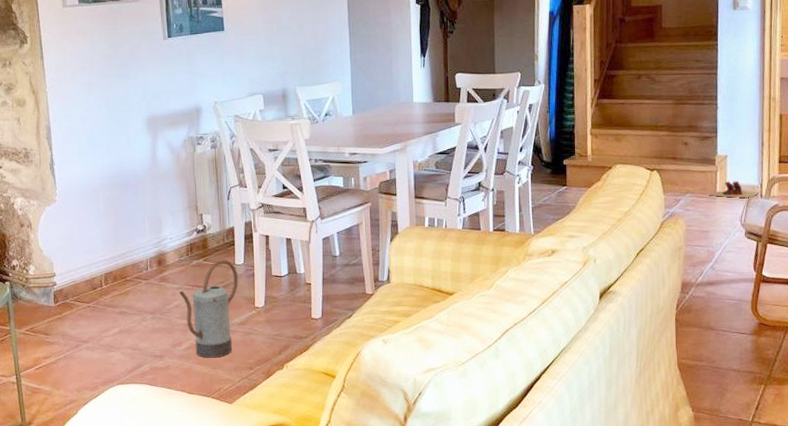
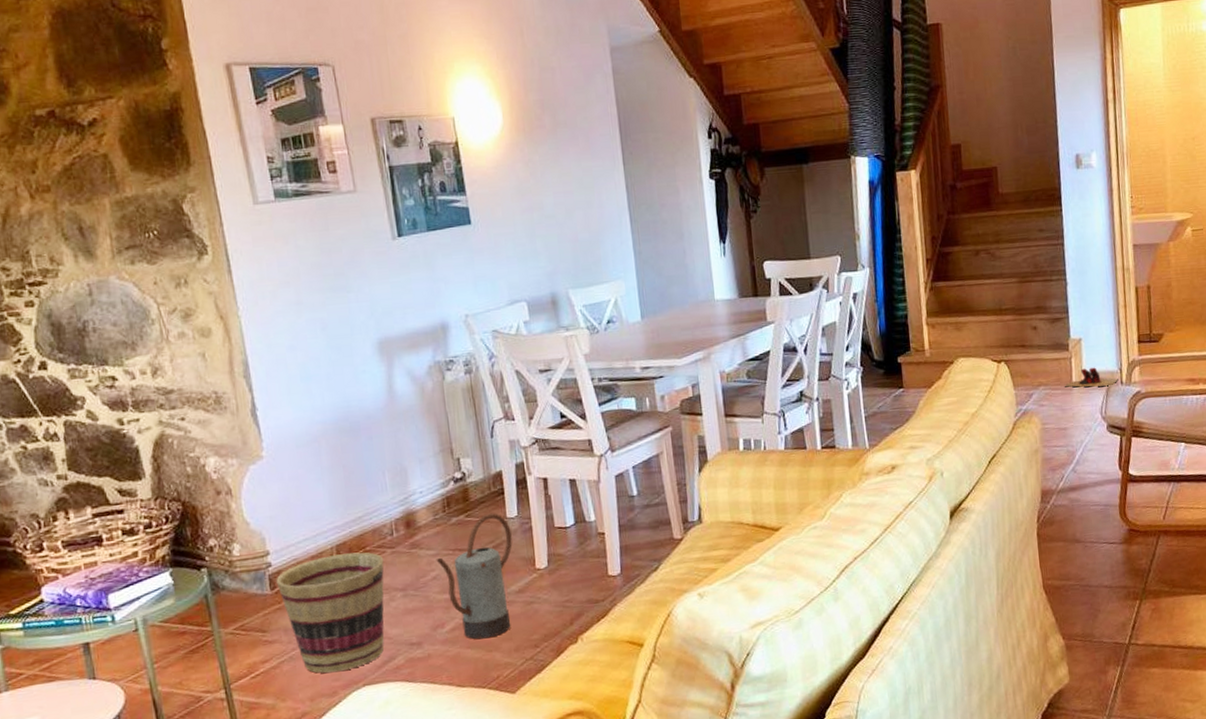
basket: none [59,281,140,372] -> present [276,552,384,674]

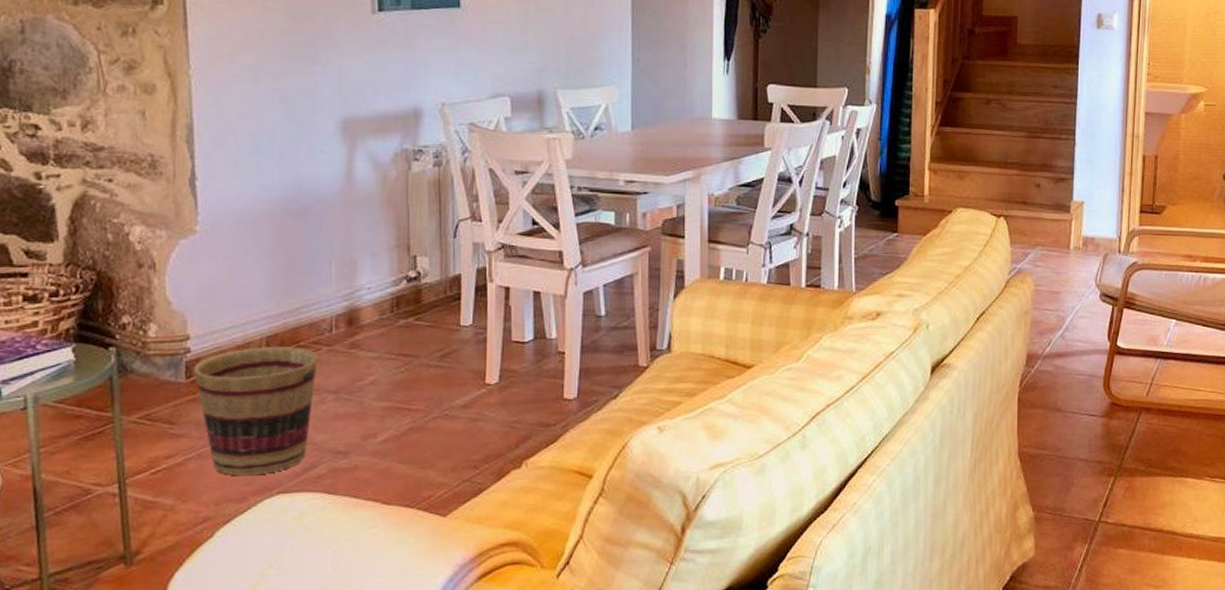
watering can: present [436,513,513,640] -> none [376,319,463,454]
slippers: present [1065,367,1118,387] -> none [1062,233,1116,254]

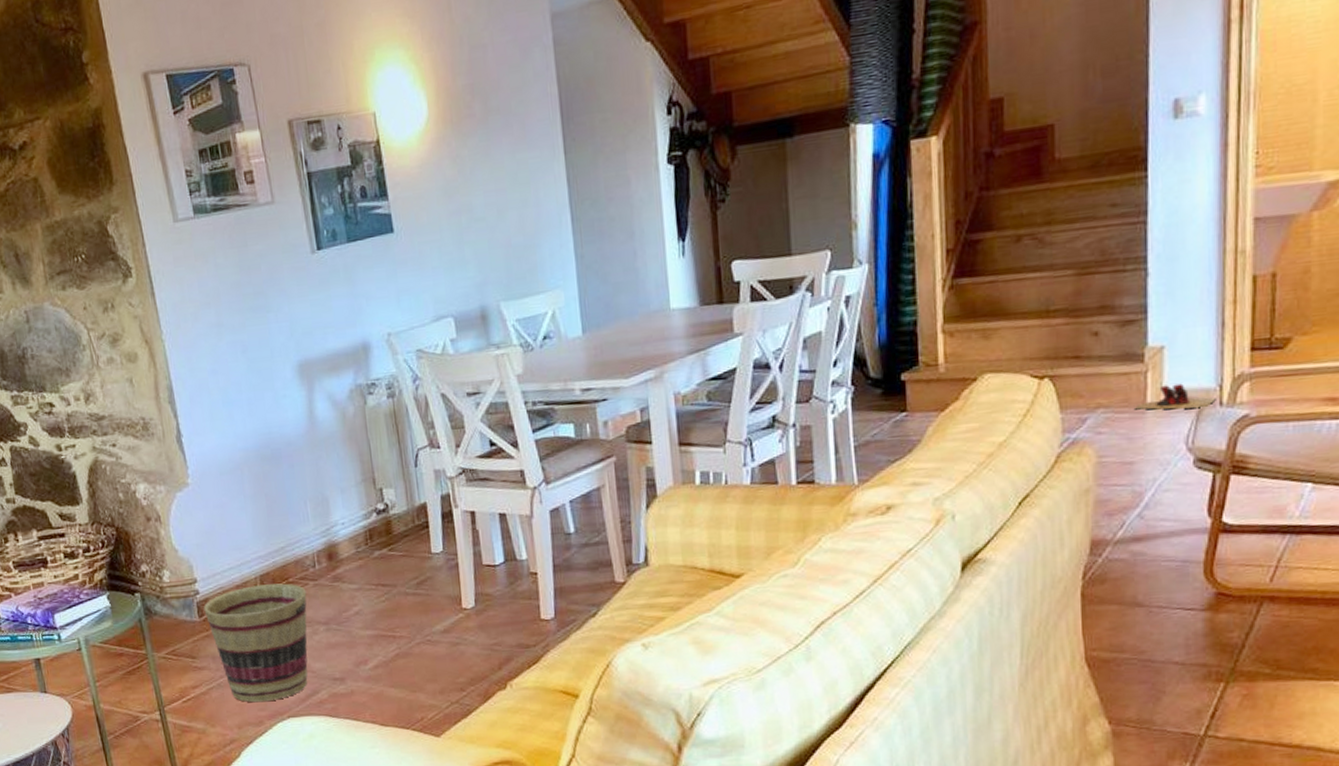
slippers: none [1062,233,1116,254] -> present [1135,383,1216,410]

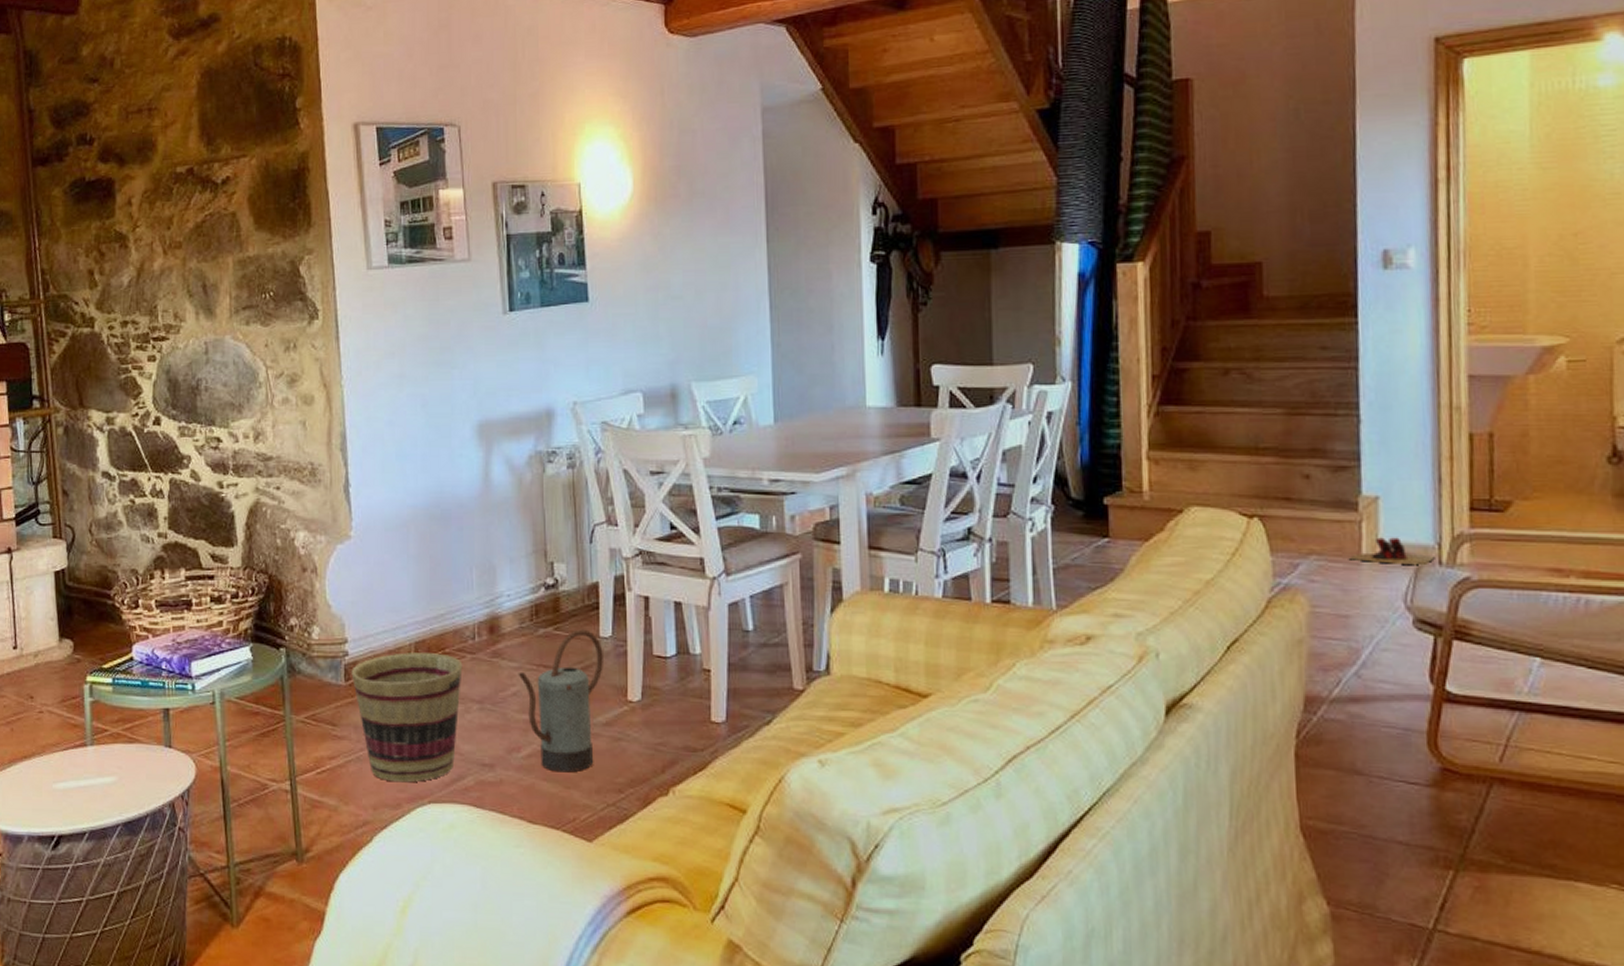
watering can: none [358,547,438,679] -> present [518,629,603,773]

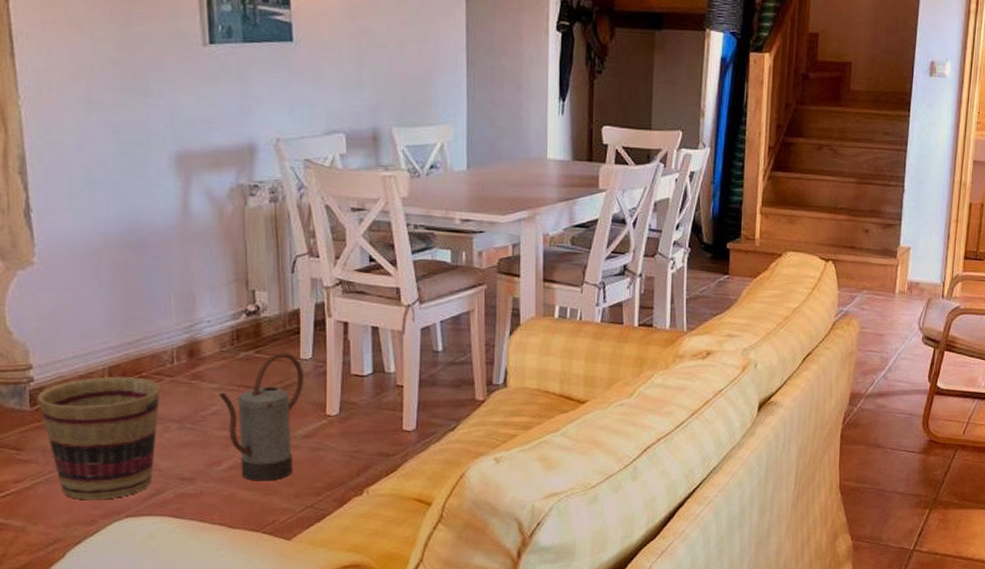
slippers: present [1350,537,1435,566] -> none [888,277,940,298]

